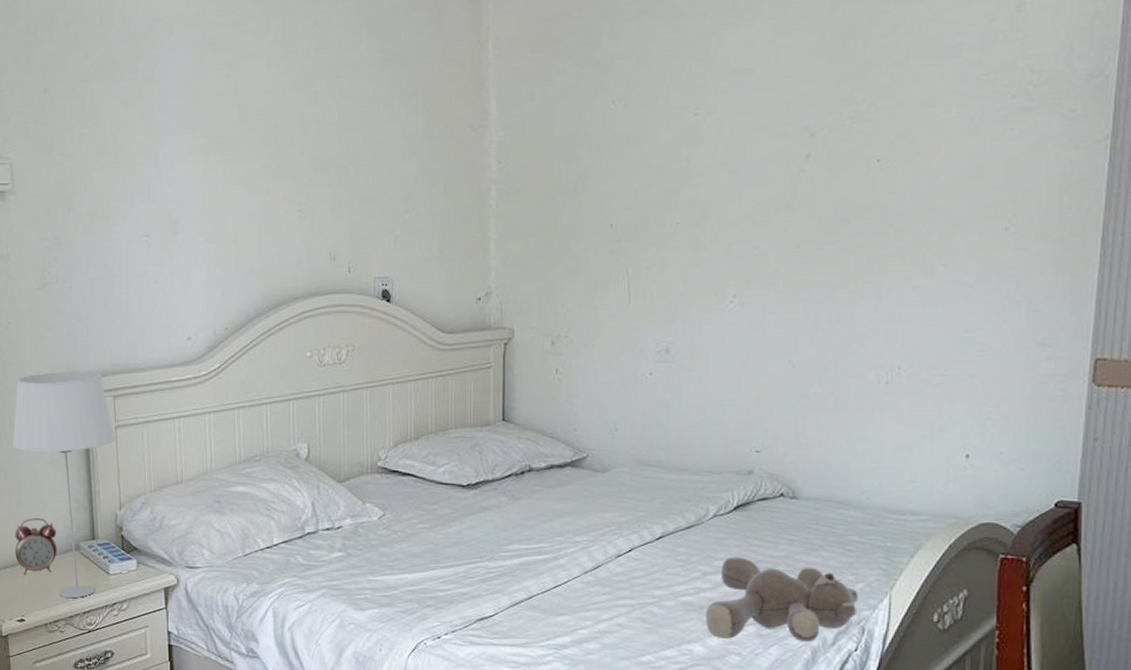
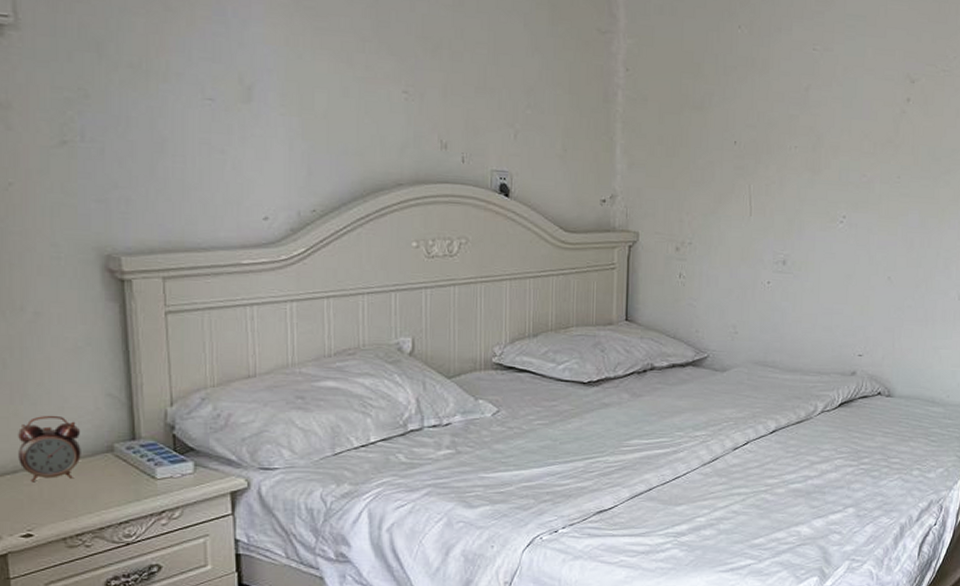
table lamp: present [12,371,116,599] -> none [14,245,166,508]
stuffed bear: present [705,556,858,643] -> none [811,447,938,520]

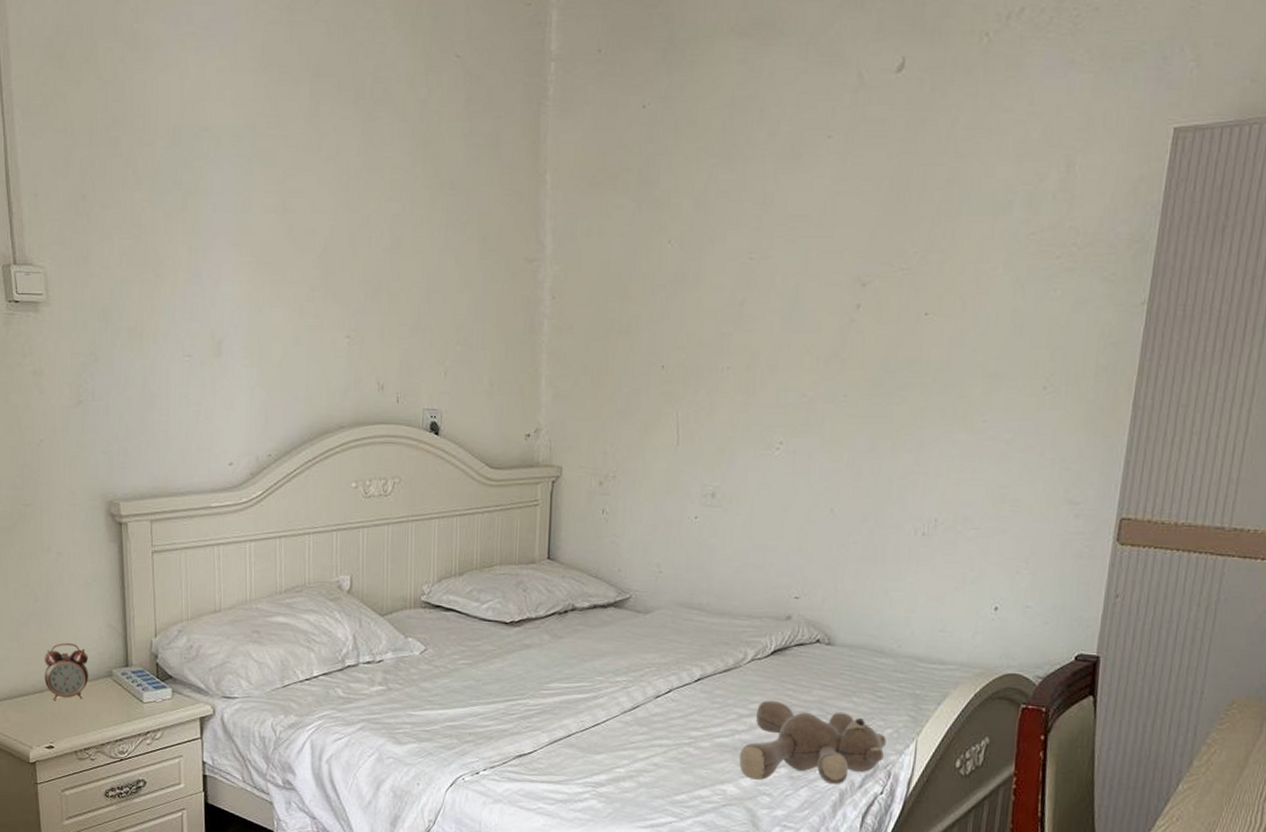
stuffed bear: none [811,447,938,520] -> present [739,700,886,785]

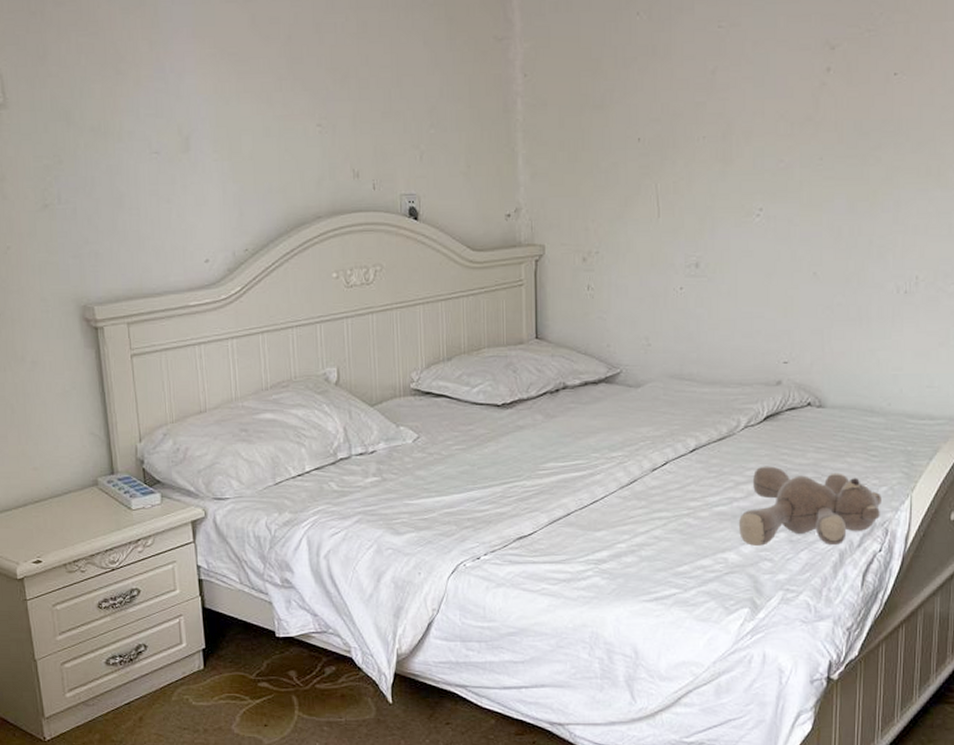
alarm clock: present [44,643,89,701] -> none [25,454,74,514]

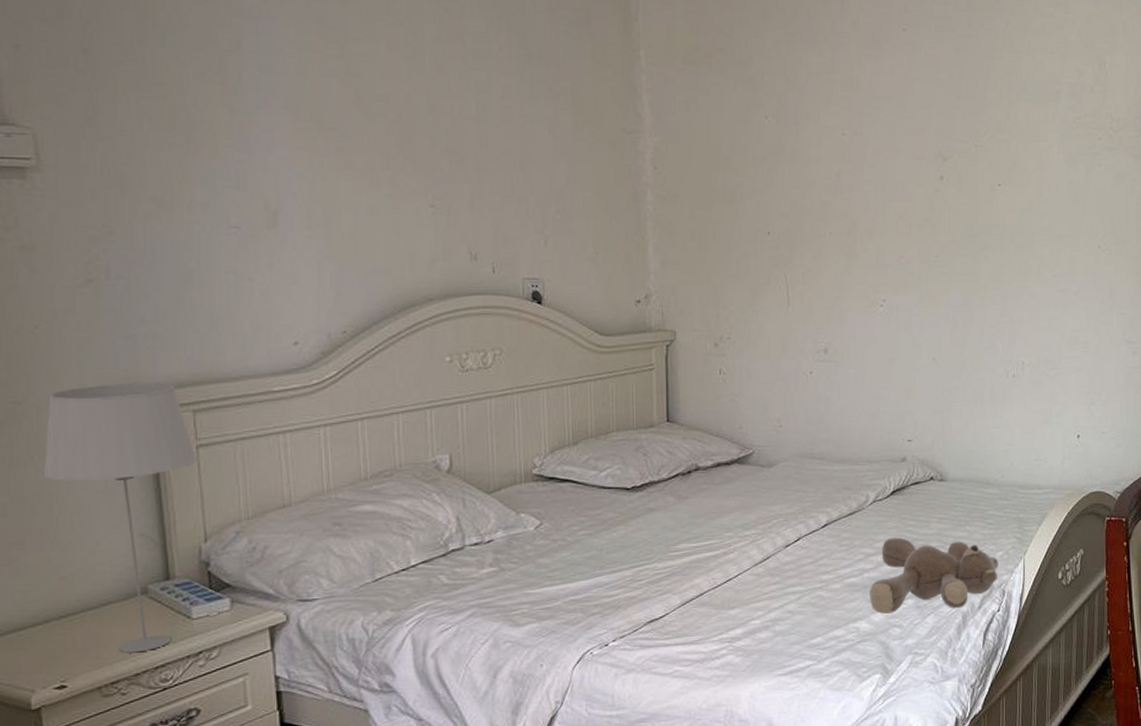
table lamp: none [18,297,132,537] -> present [43,382,198,654]

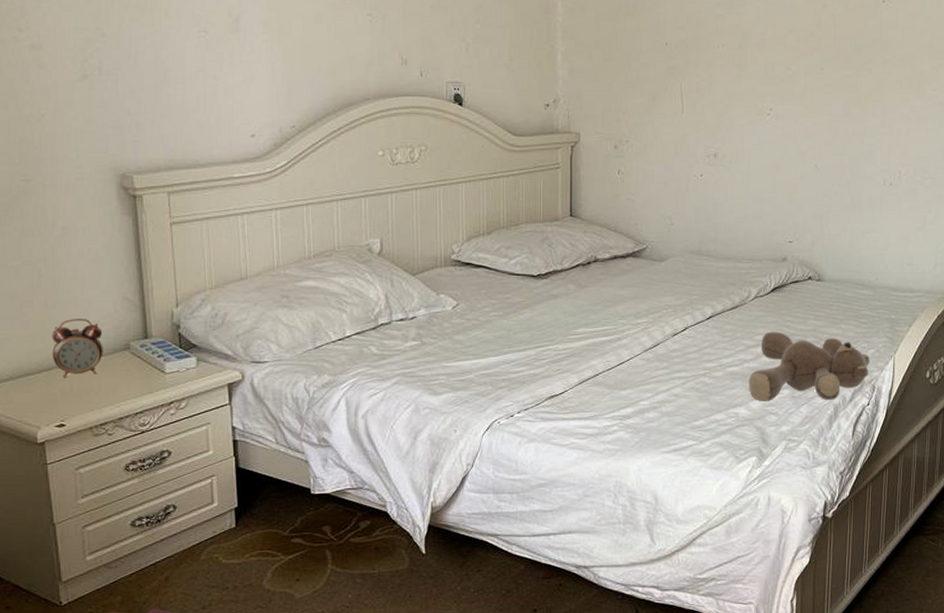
table lamp: present [43,382,198,654] -> none [48,166,171,400]
alarm clock: none [48,561,115,632] -> present [51,319,103,378]

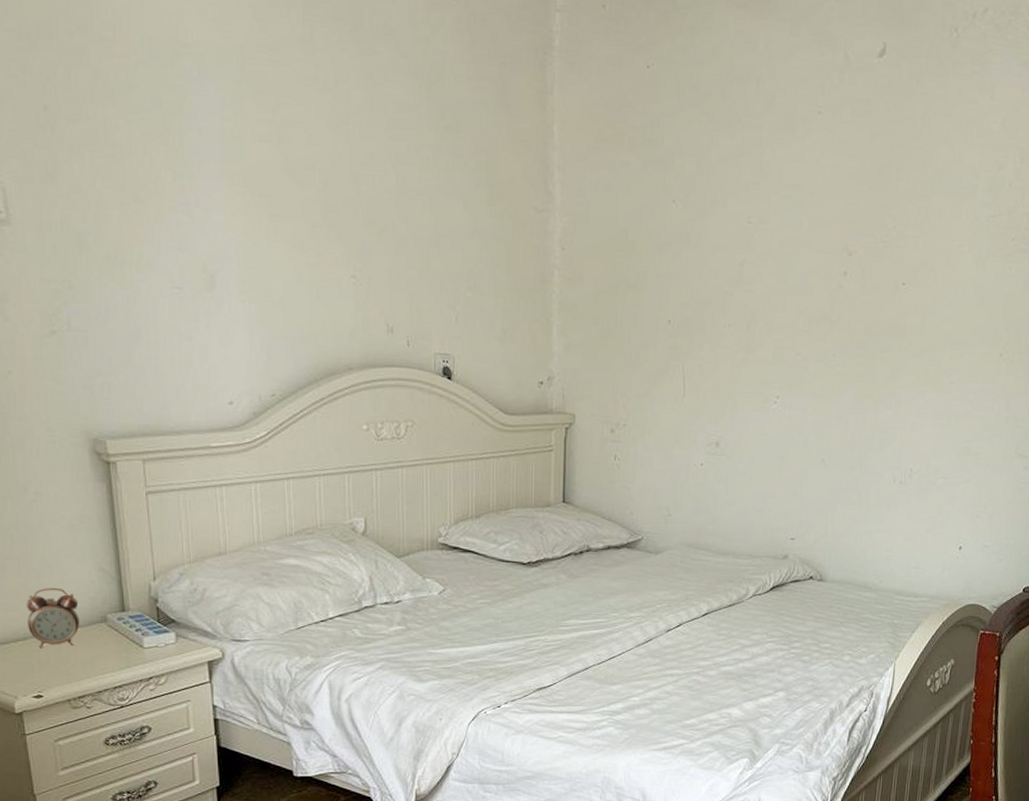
stuffed bear: present [748,331,870,401] -> none [742,631,869,705]

